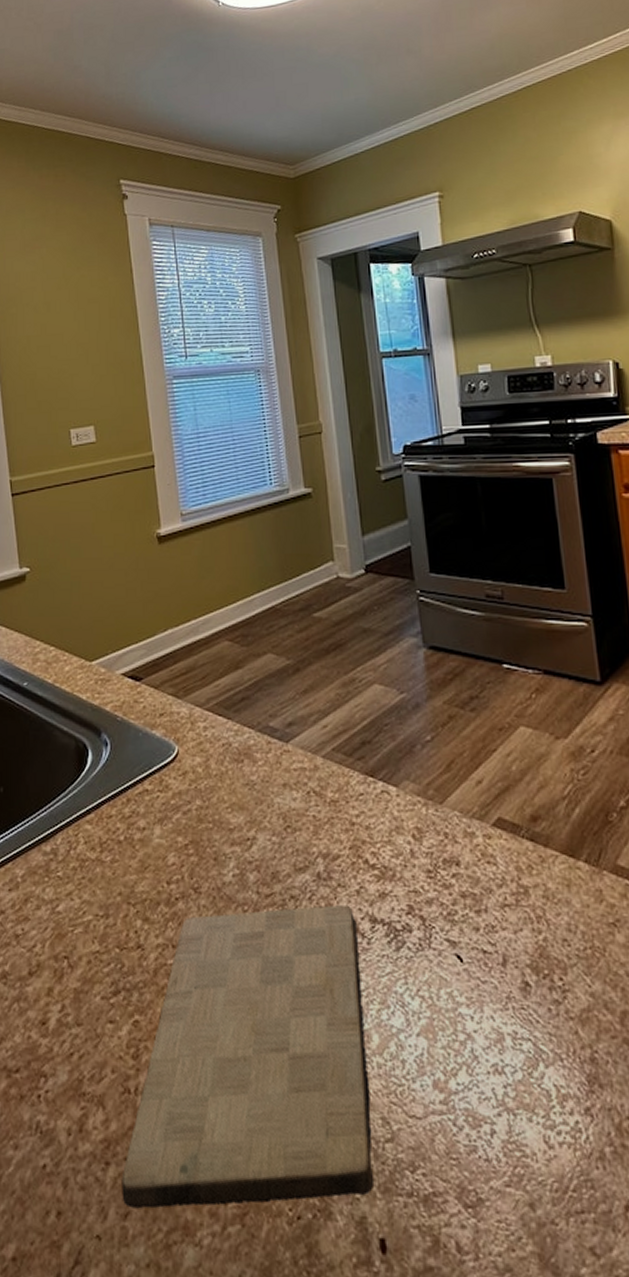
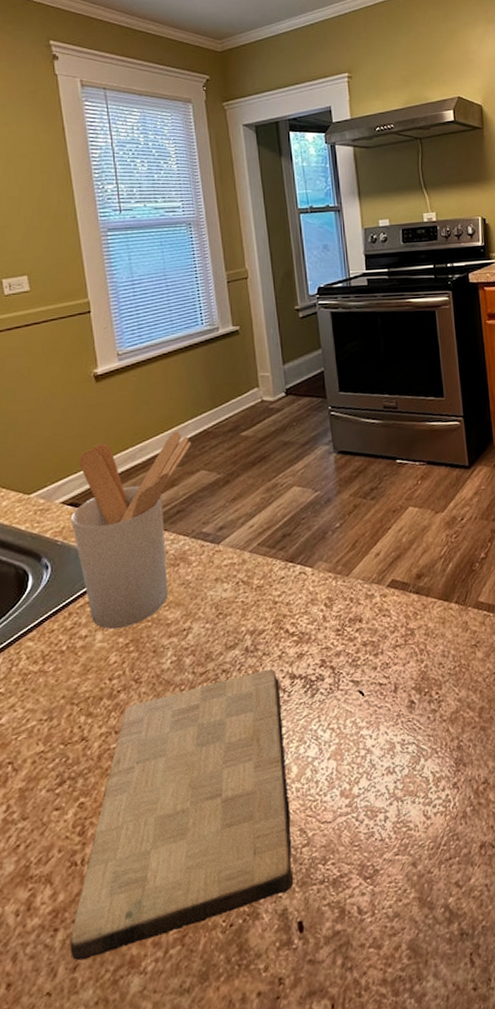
utensil holder: none [130,606,258,826] -> present [70,432,191,629]

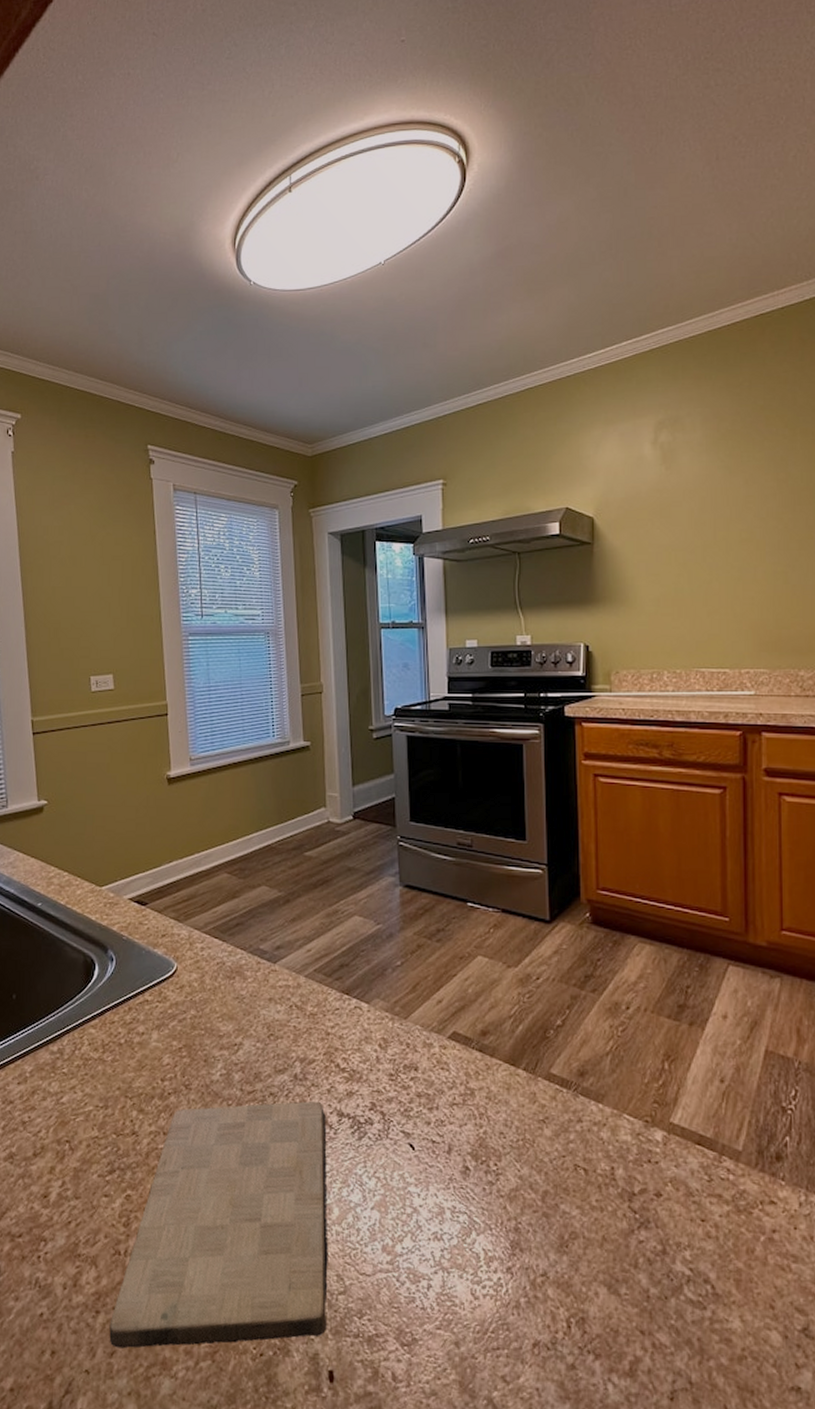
utensil holder: present [70,432,191,629] -> none [136,843,254,1032]

